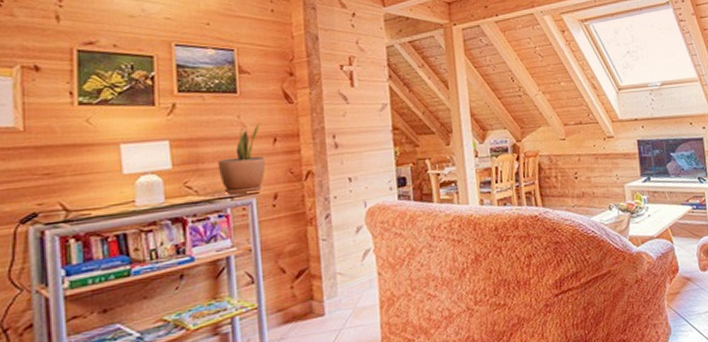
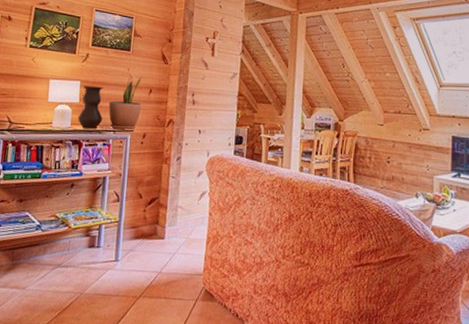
vase: none [173,143,211,202] -> present [78,85,103,129]

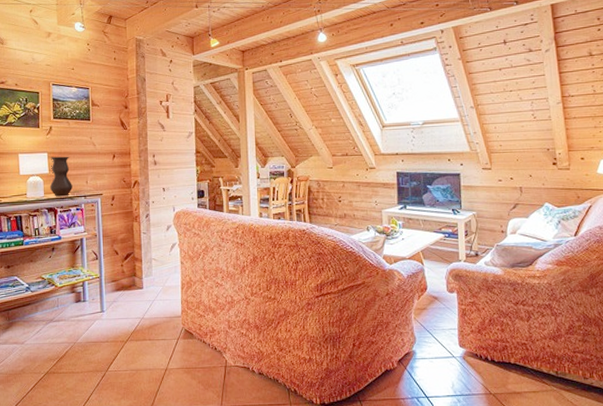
potted plant: present [108,76,143,130] -> none [76,143,107,195]

